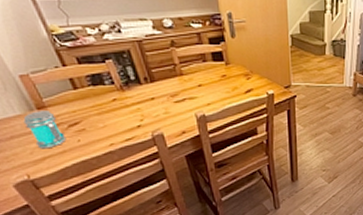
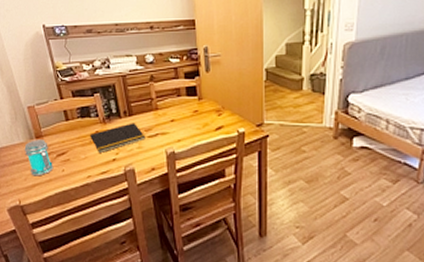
notepad: none [107,89,172,122] -> present [90,123,146,154]

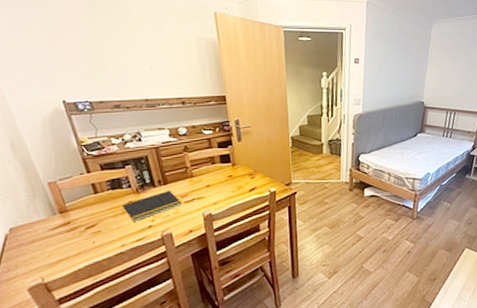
jar: present [24,140,54,177] -> none [46,214,83,252]

